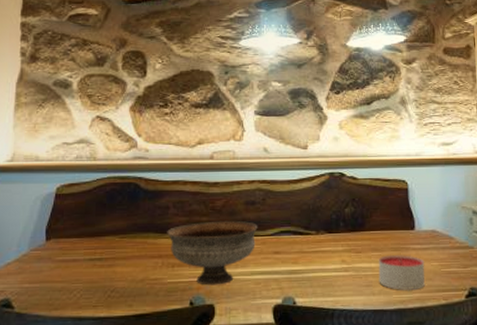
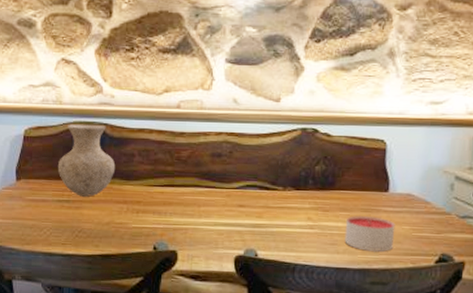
vase: none [90,178,150,253] -> present [57,124,116,197]
bowl: present [167,220,258,286] -> none [132,171,223,233]

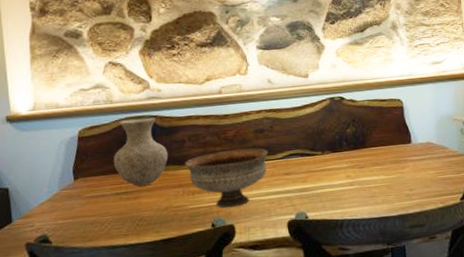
bowl: none [132,171,223,233] -> present [185,148,268,208]
candle: present [344,216,396,251] -> none [380,166,423,198]

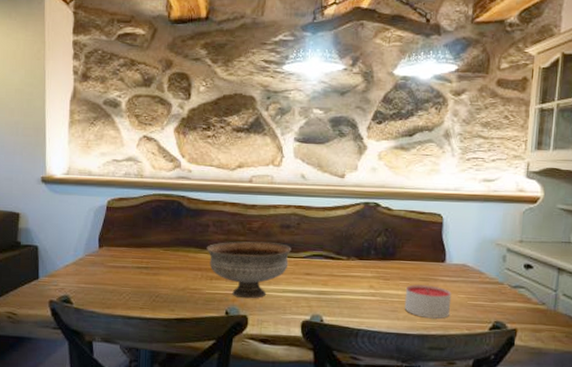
vase: present [113,117,169,187] -> none [137,196,192,264]
candle: none [380,166,423,198] -> present [404,284,452,318]

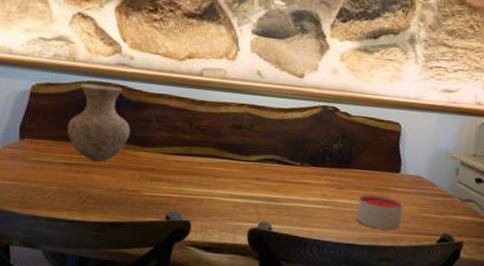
vase: none [137,196,192,264] -> present [67,84,131,162]
bowl: present [206,241,292,299] -> none [147,140,242,204]

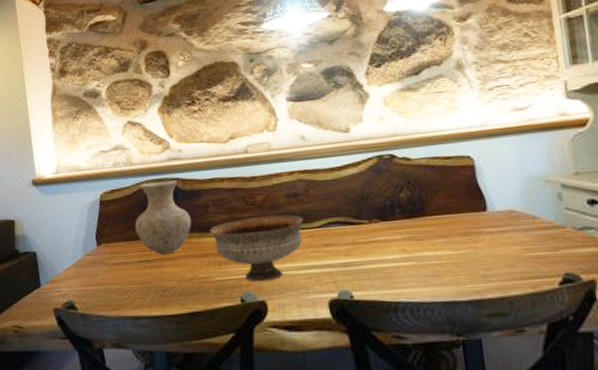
bowl: none [147,140,242,204] -> present [209,214,303,282]
candle: present [356,194,404,230] -> none [444,240,505,279]

